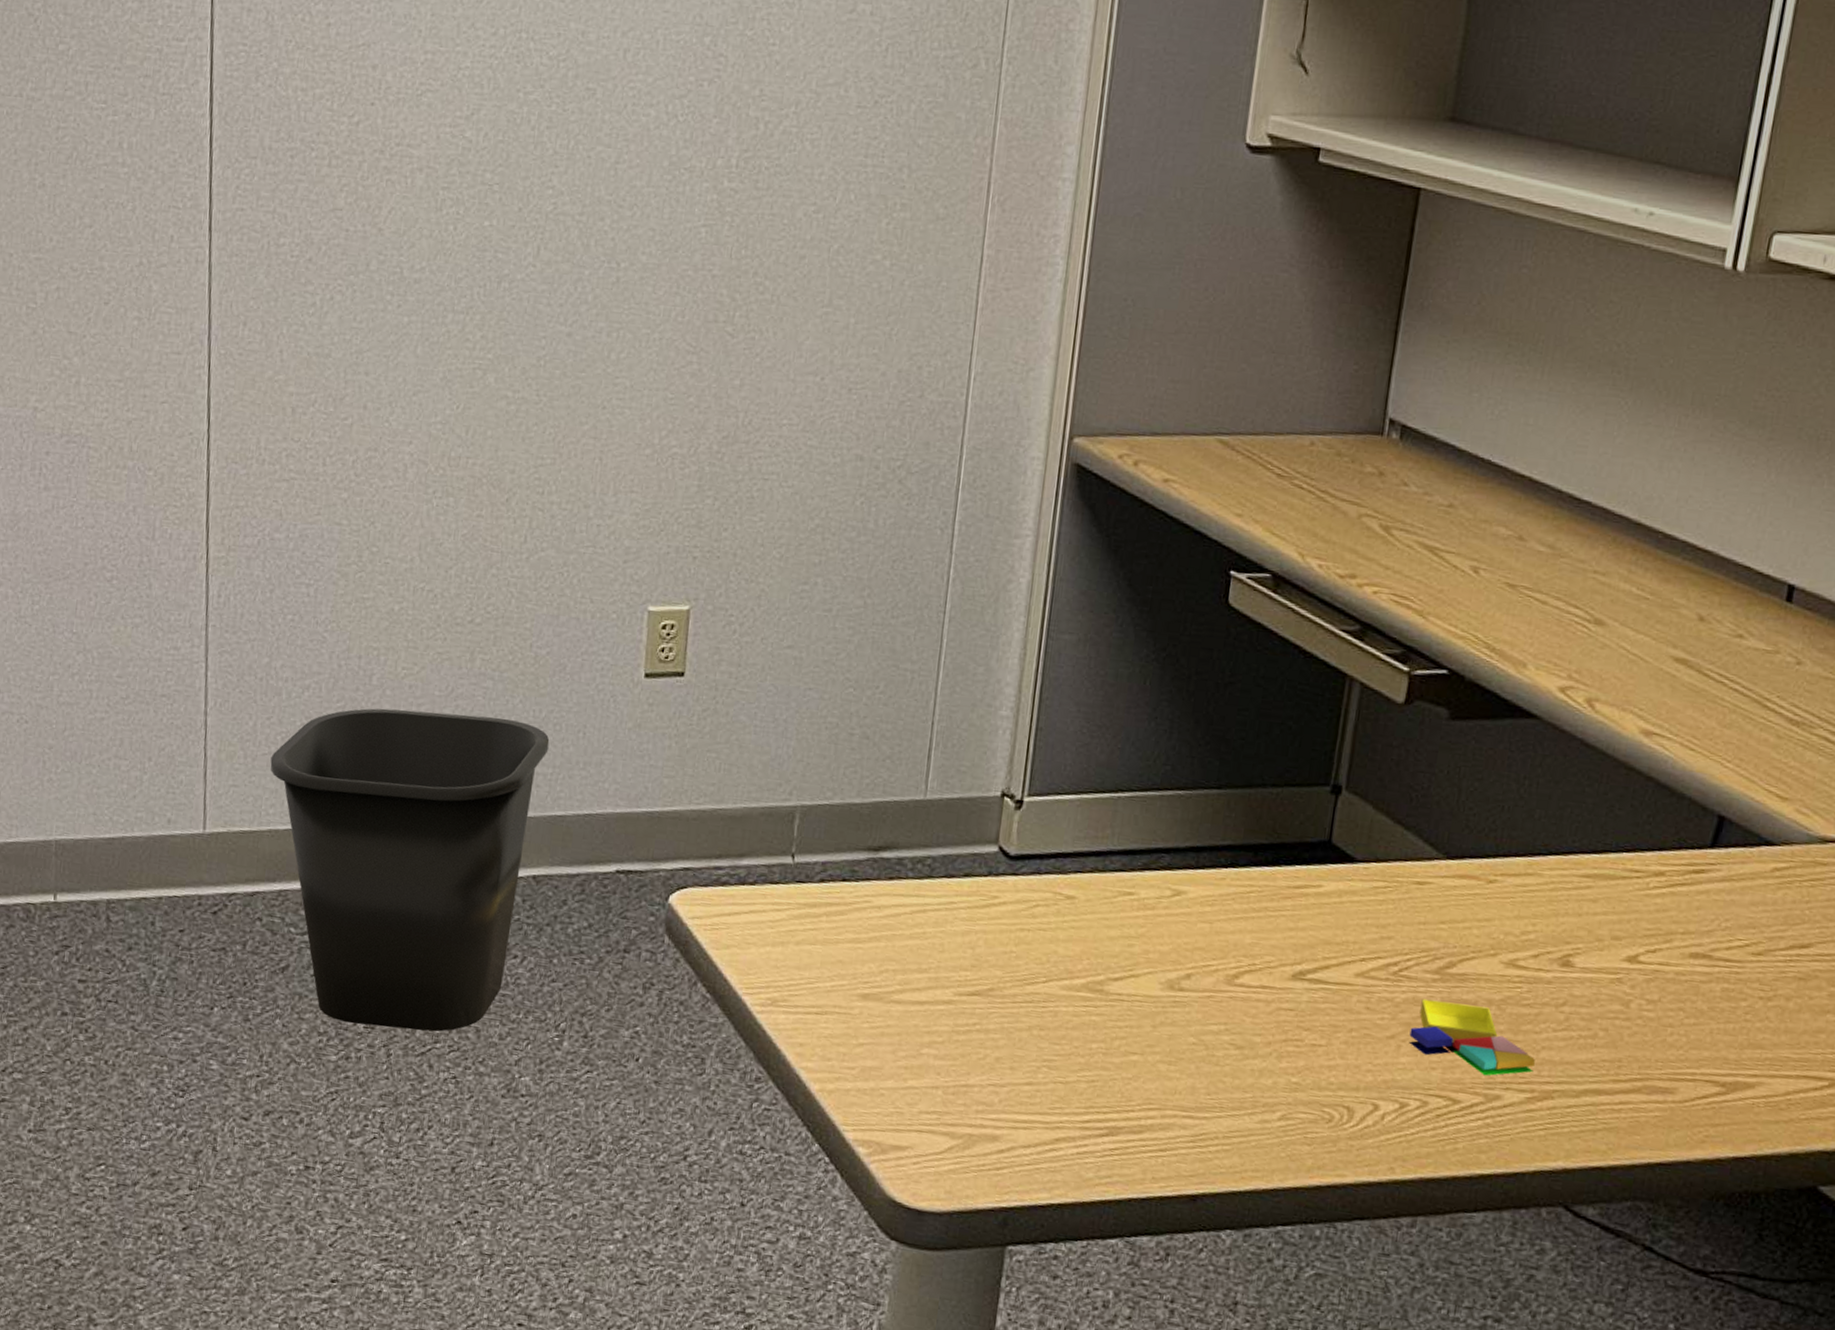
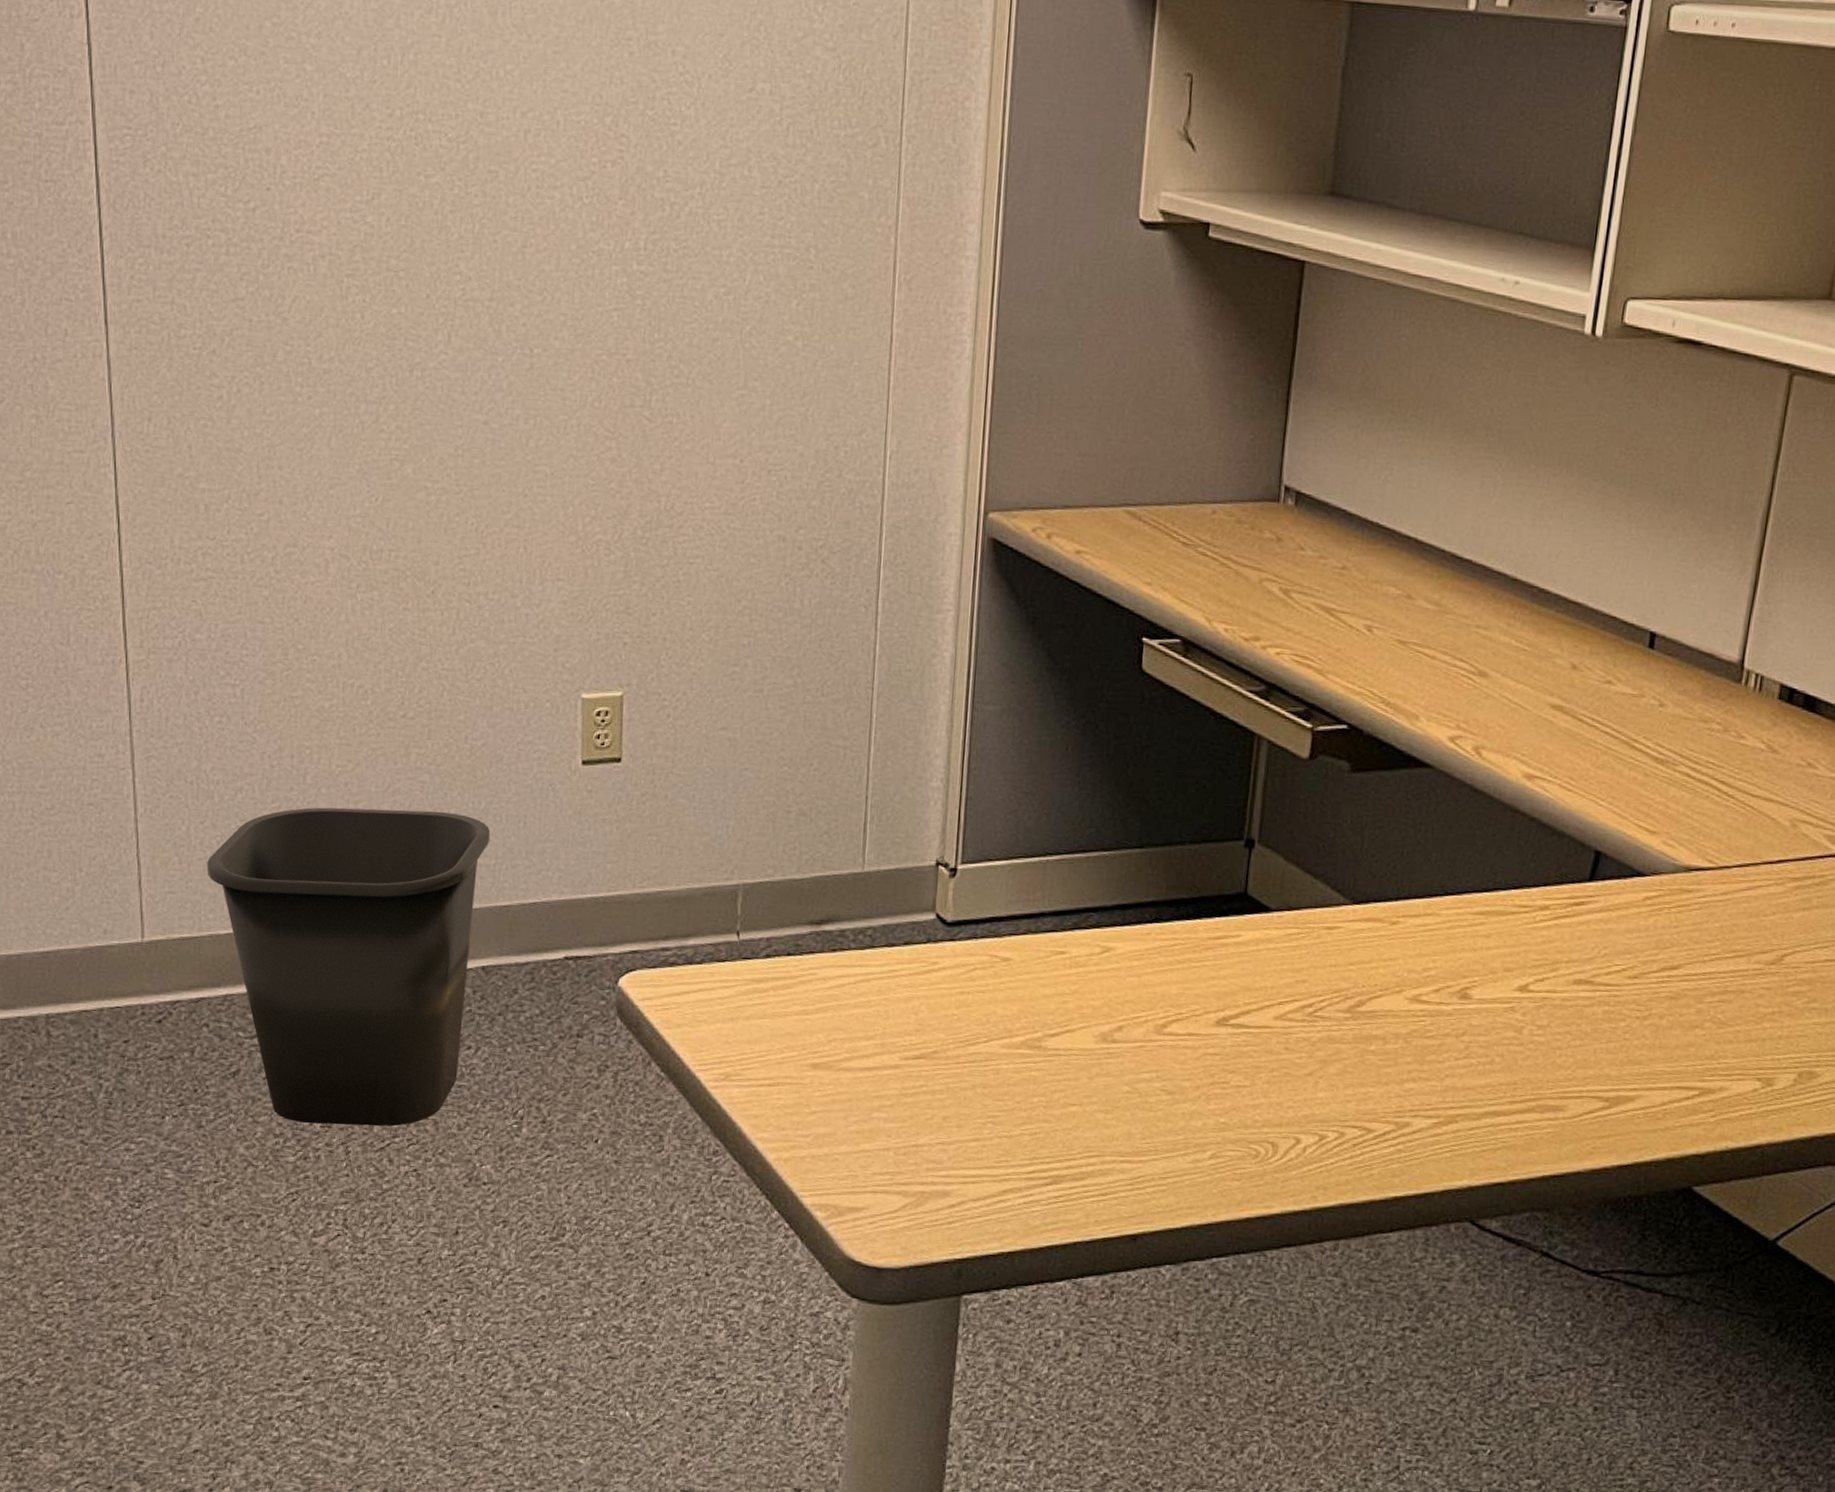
sticky notes: present [1408,999,1535,1076] -> none [1325,1037,1440,1105]

